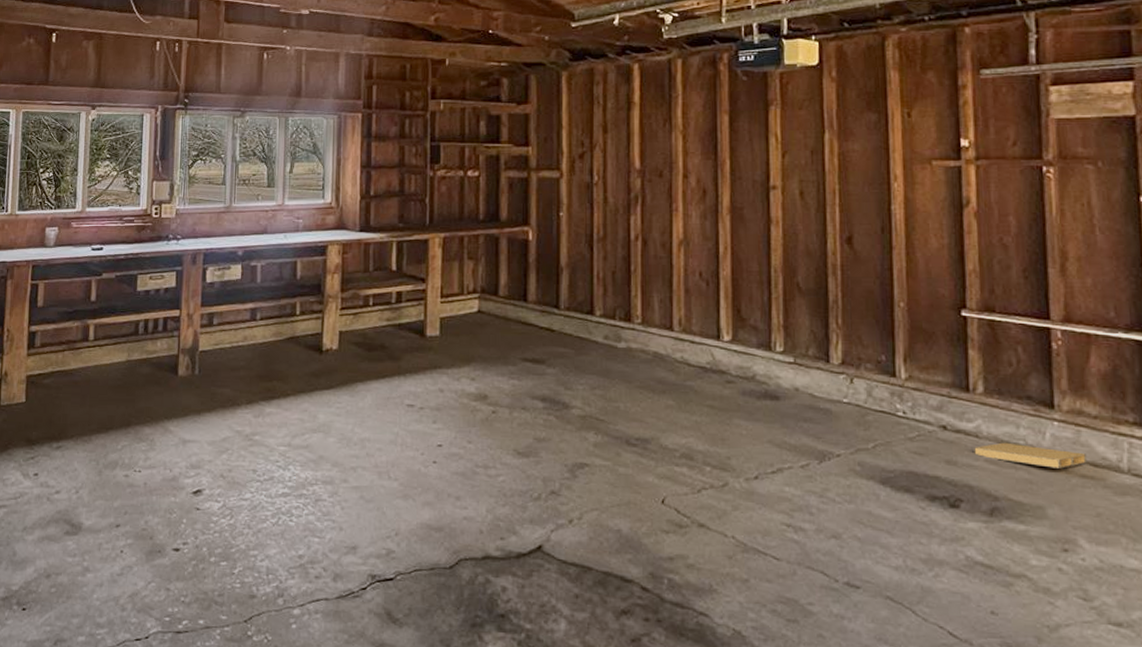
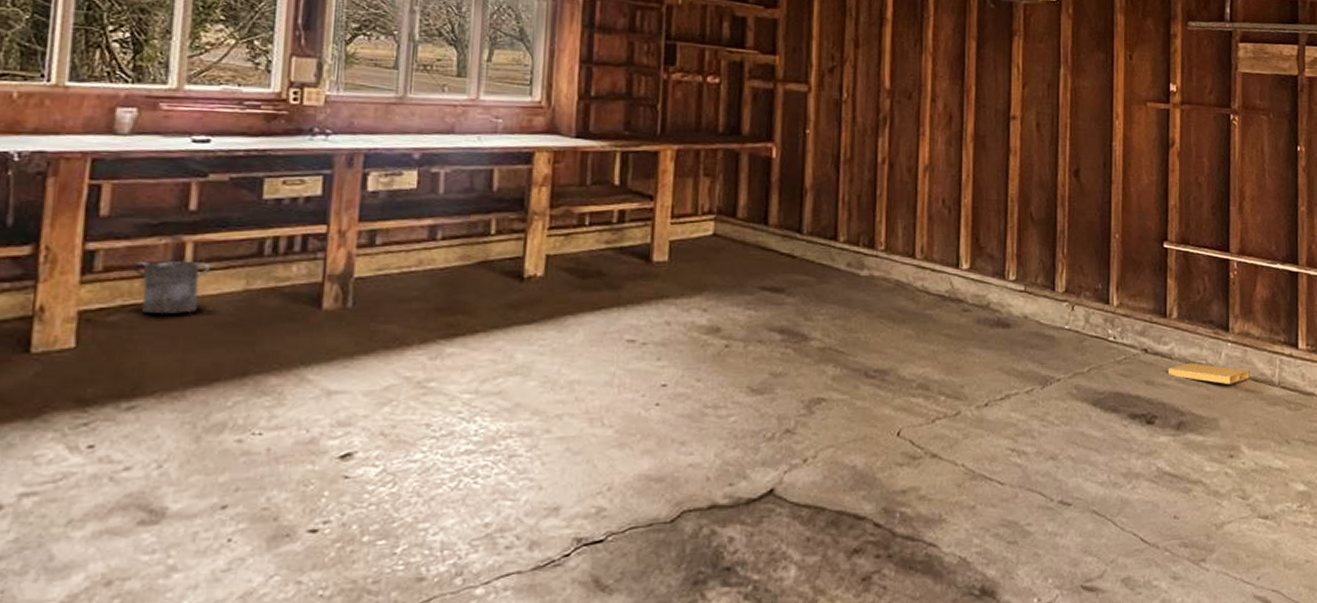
bucket: none [57,330,105,379] -> present [131,249,210,315]

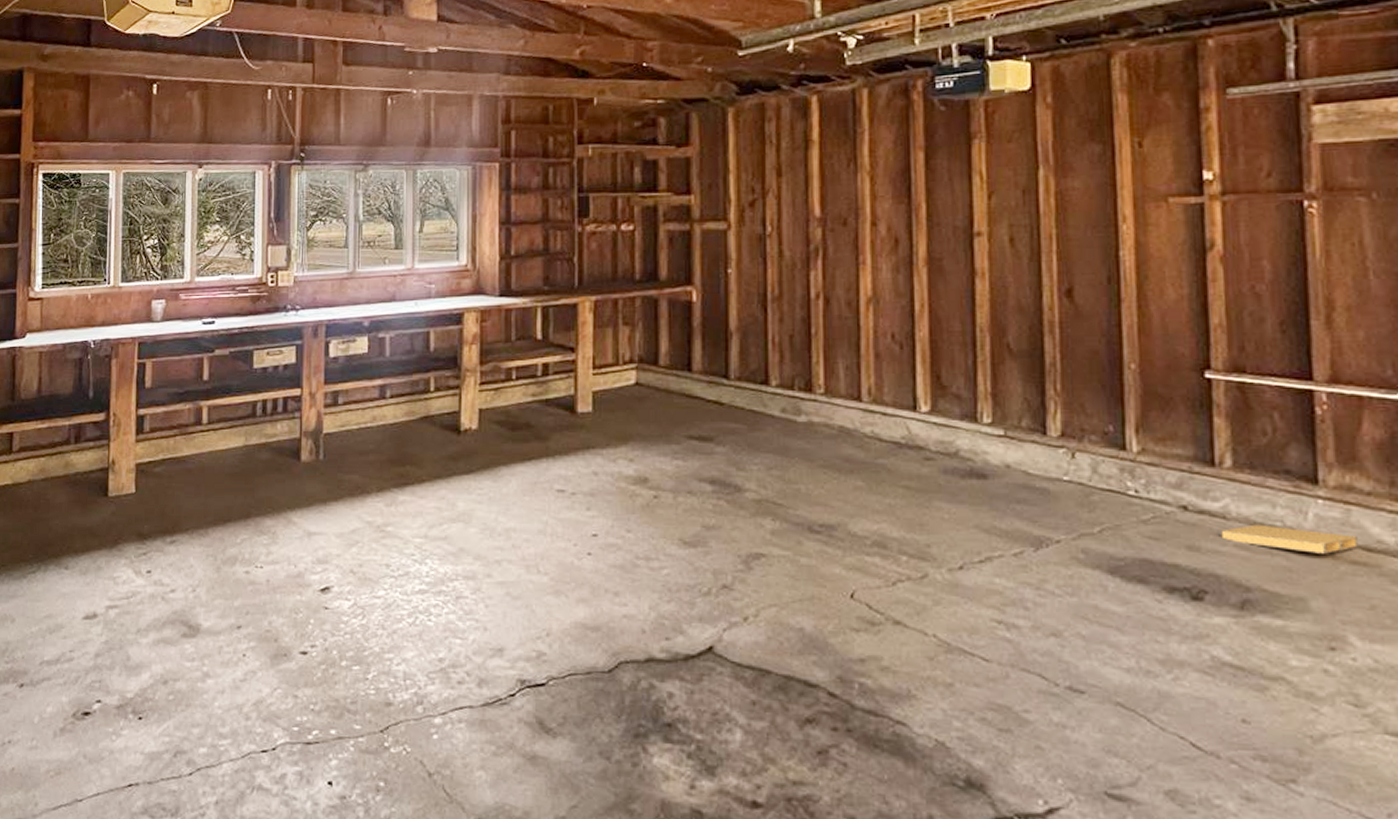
bucket: present [131,249,210,315] -> none [168,412,219,467]

